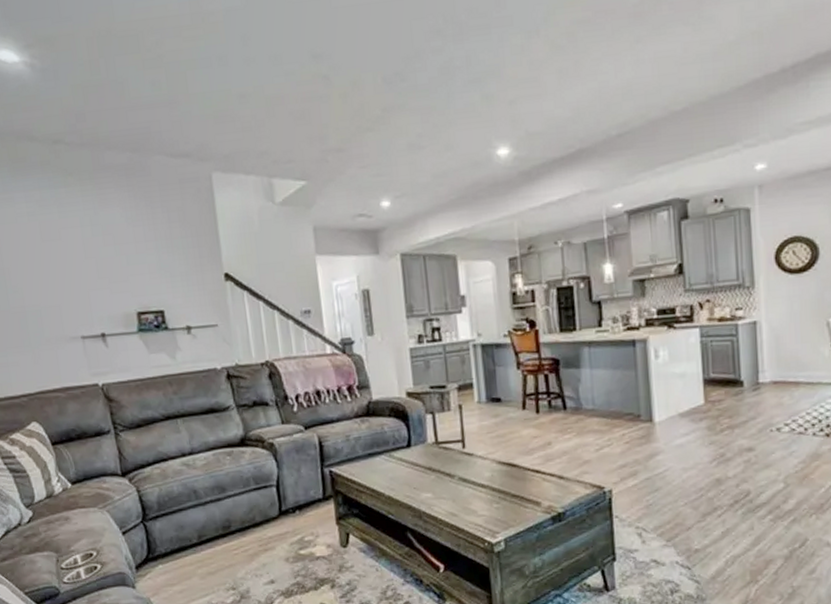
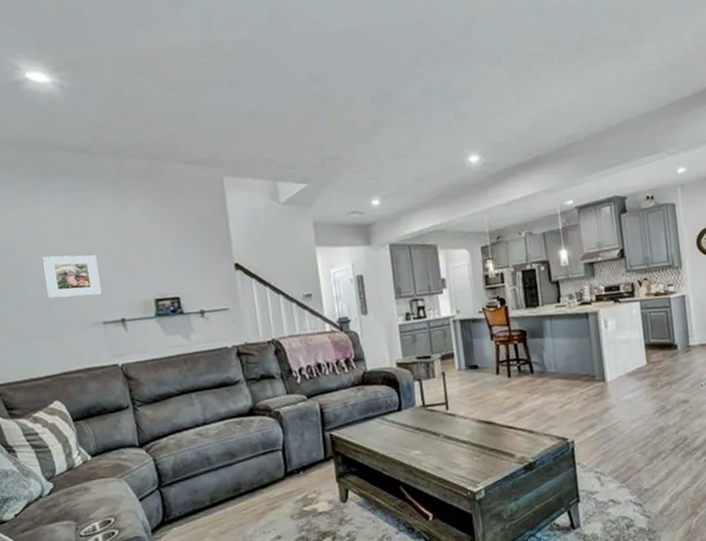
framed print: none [16,261,80,309] -> present [43,255,102,298]

